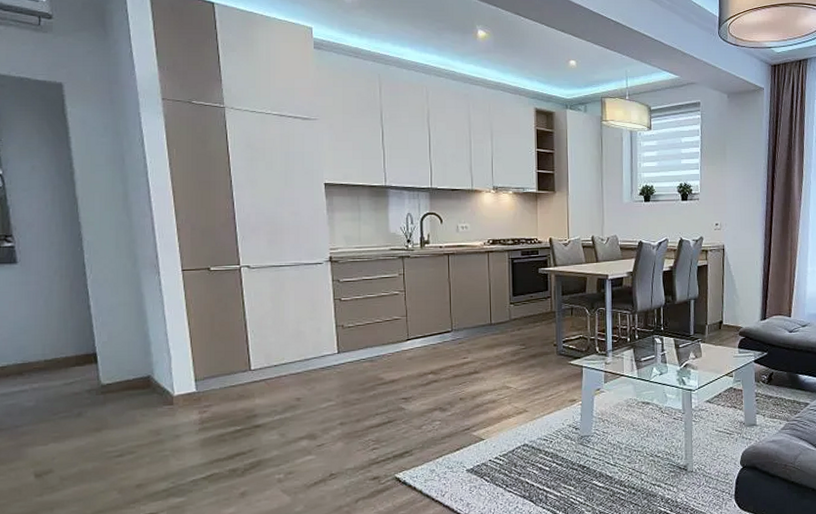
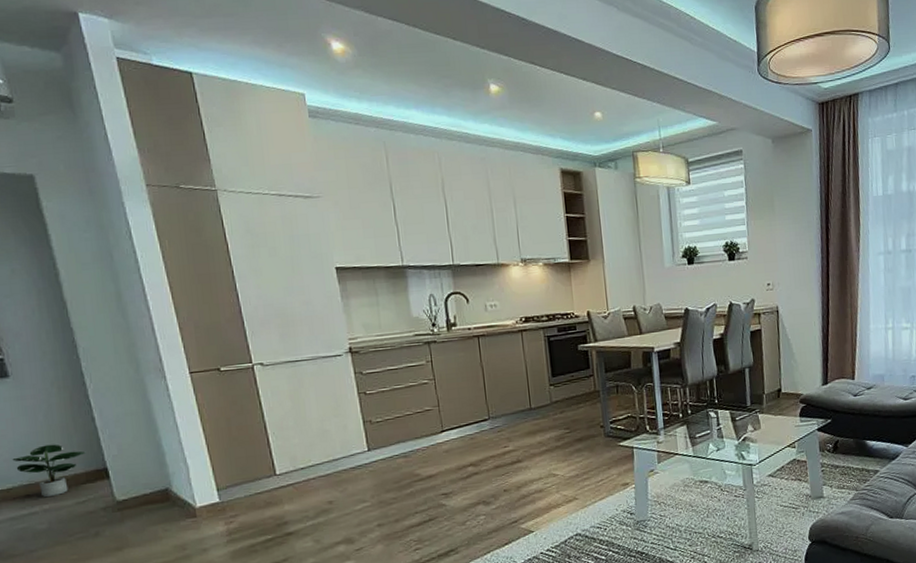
potted plant: none [10,327,79,377] -> present [12,444,86,498]

